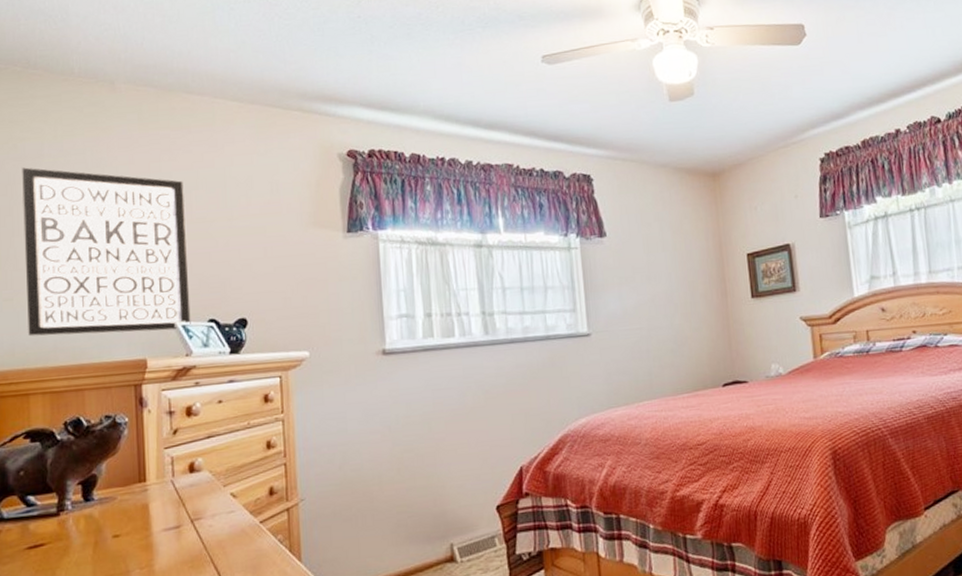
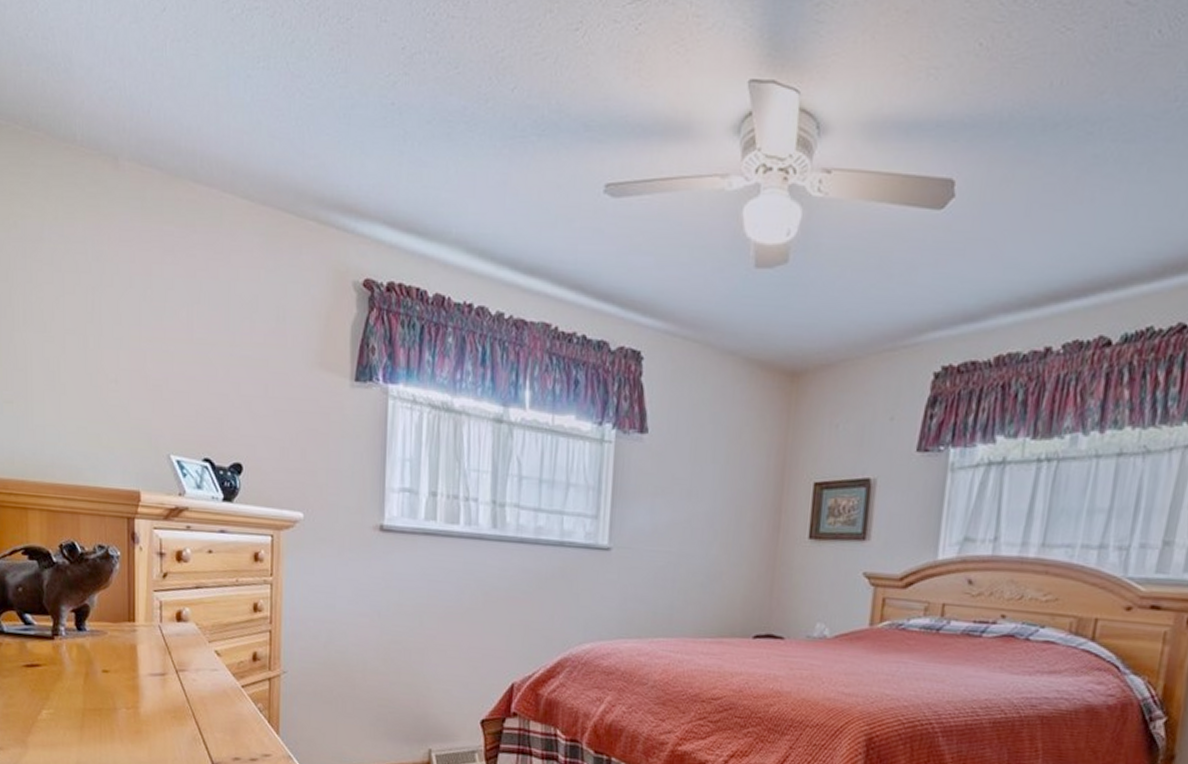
wall art: present [22,167,191,337] -> none [22,251,186,464]

